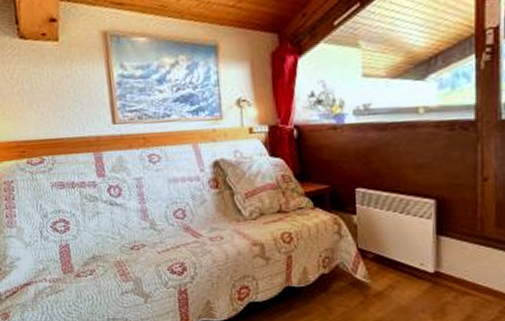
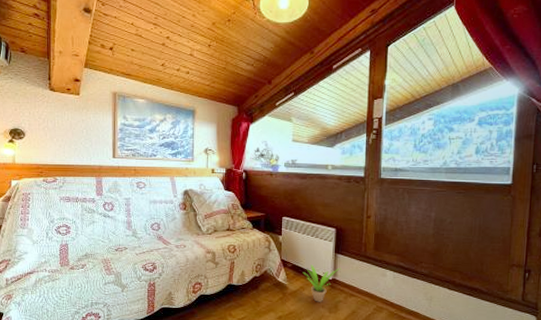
potted plant: none [390,253,447,305] -> present [302,265,341,302]

